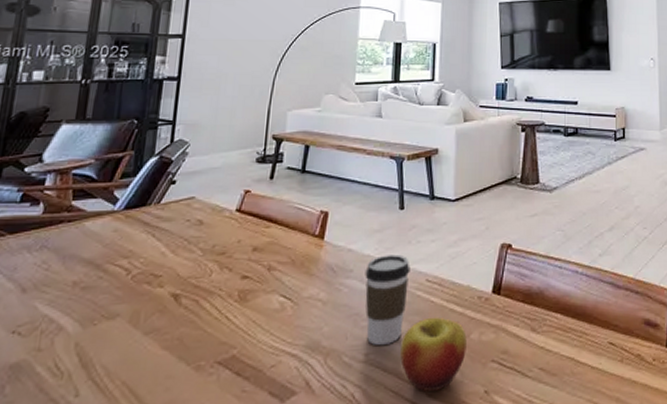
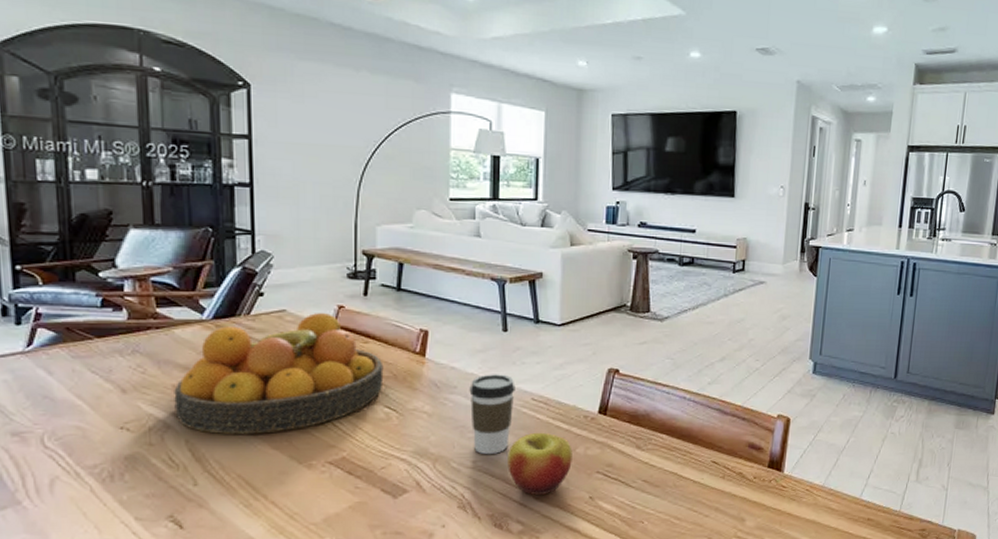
fruit bowl: none [70,199,283,335] -> present [174,313,384,434]

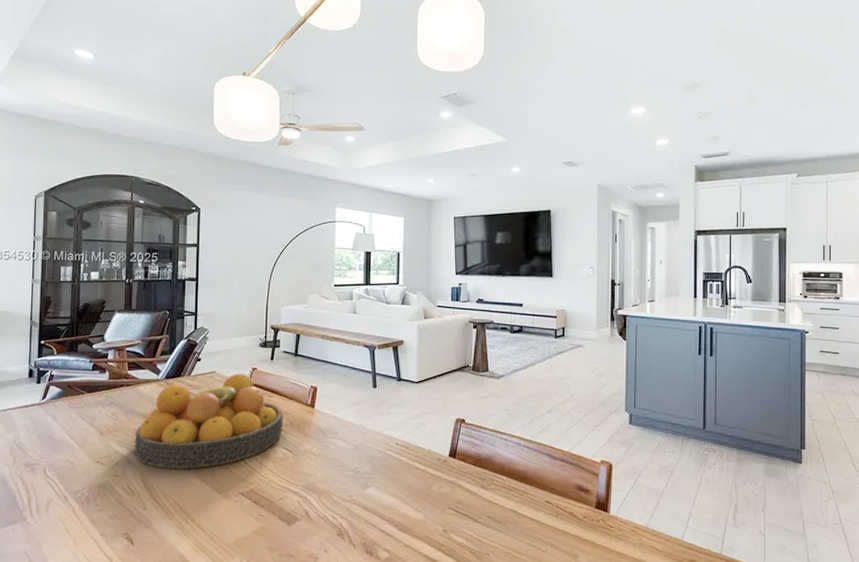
coffee cup: present [469,374,515,455] -> none [347,422,383,491]
apple: present [507,432,573,495] -> none [377,472,429,526]

